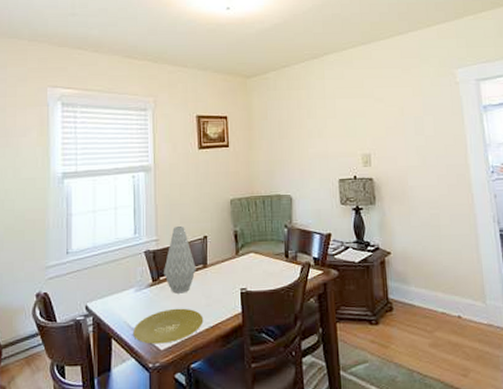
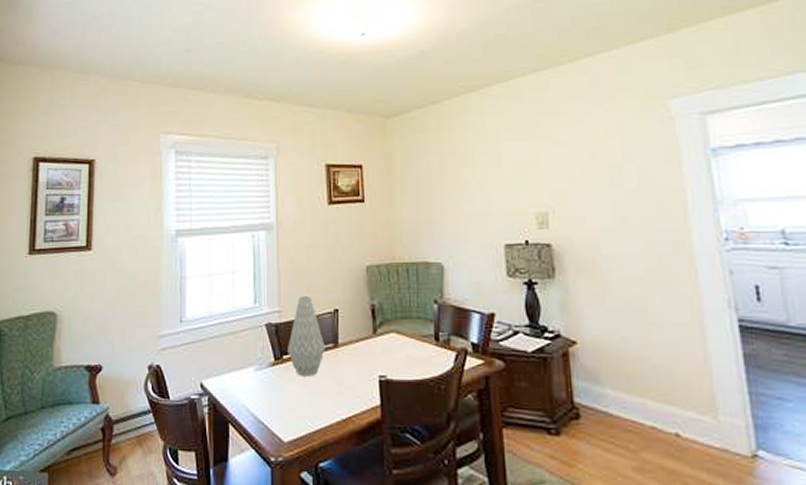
plate: present [133,308,204,344] -> none [253,394,334,435]

